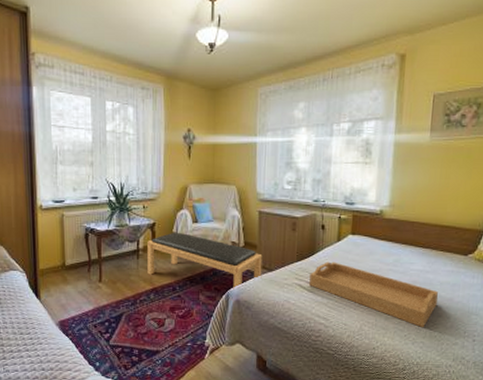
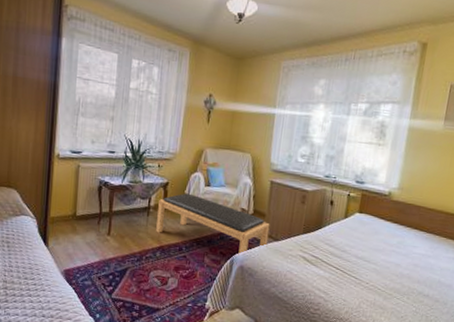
serving tray: present [309,262,438,328] -> none [313,237,438,311]

